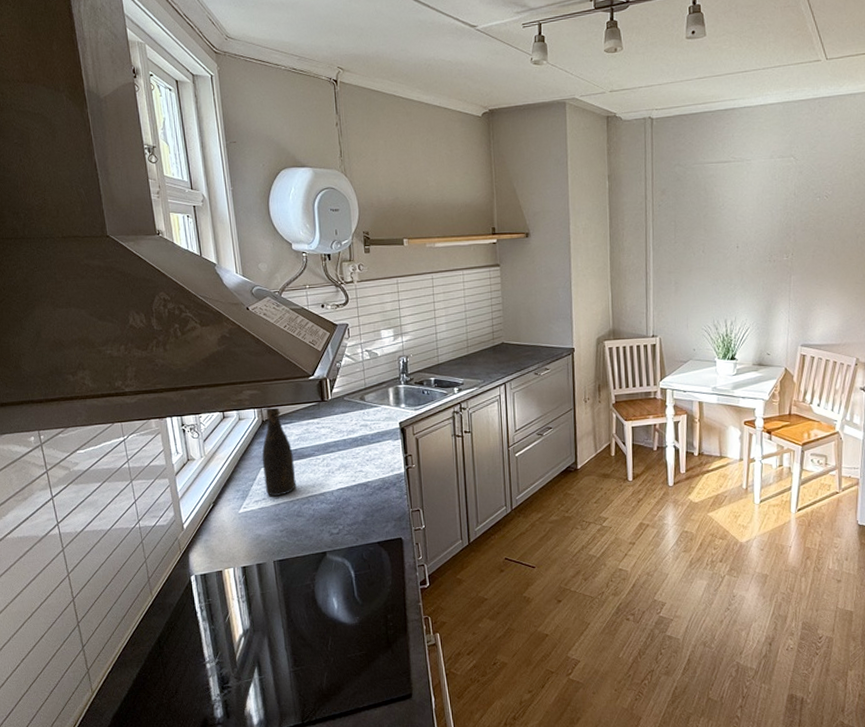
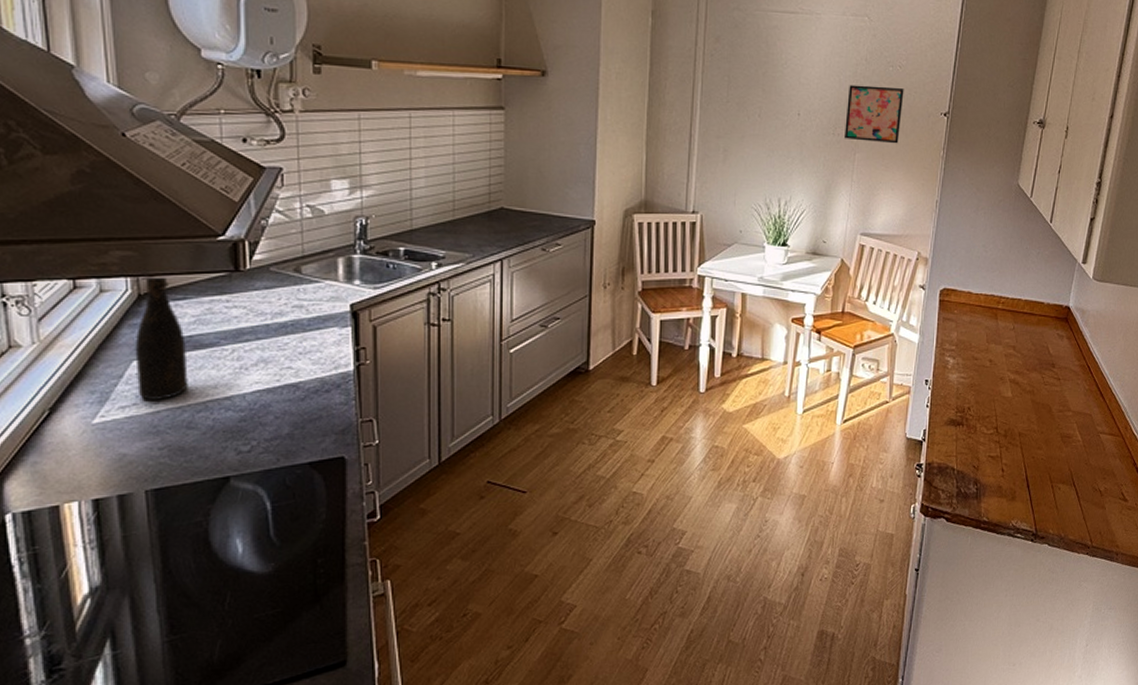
wall art: none [779,215,832,265] -> present [845,84,904,144]

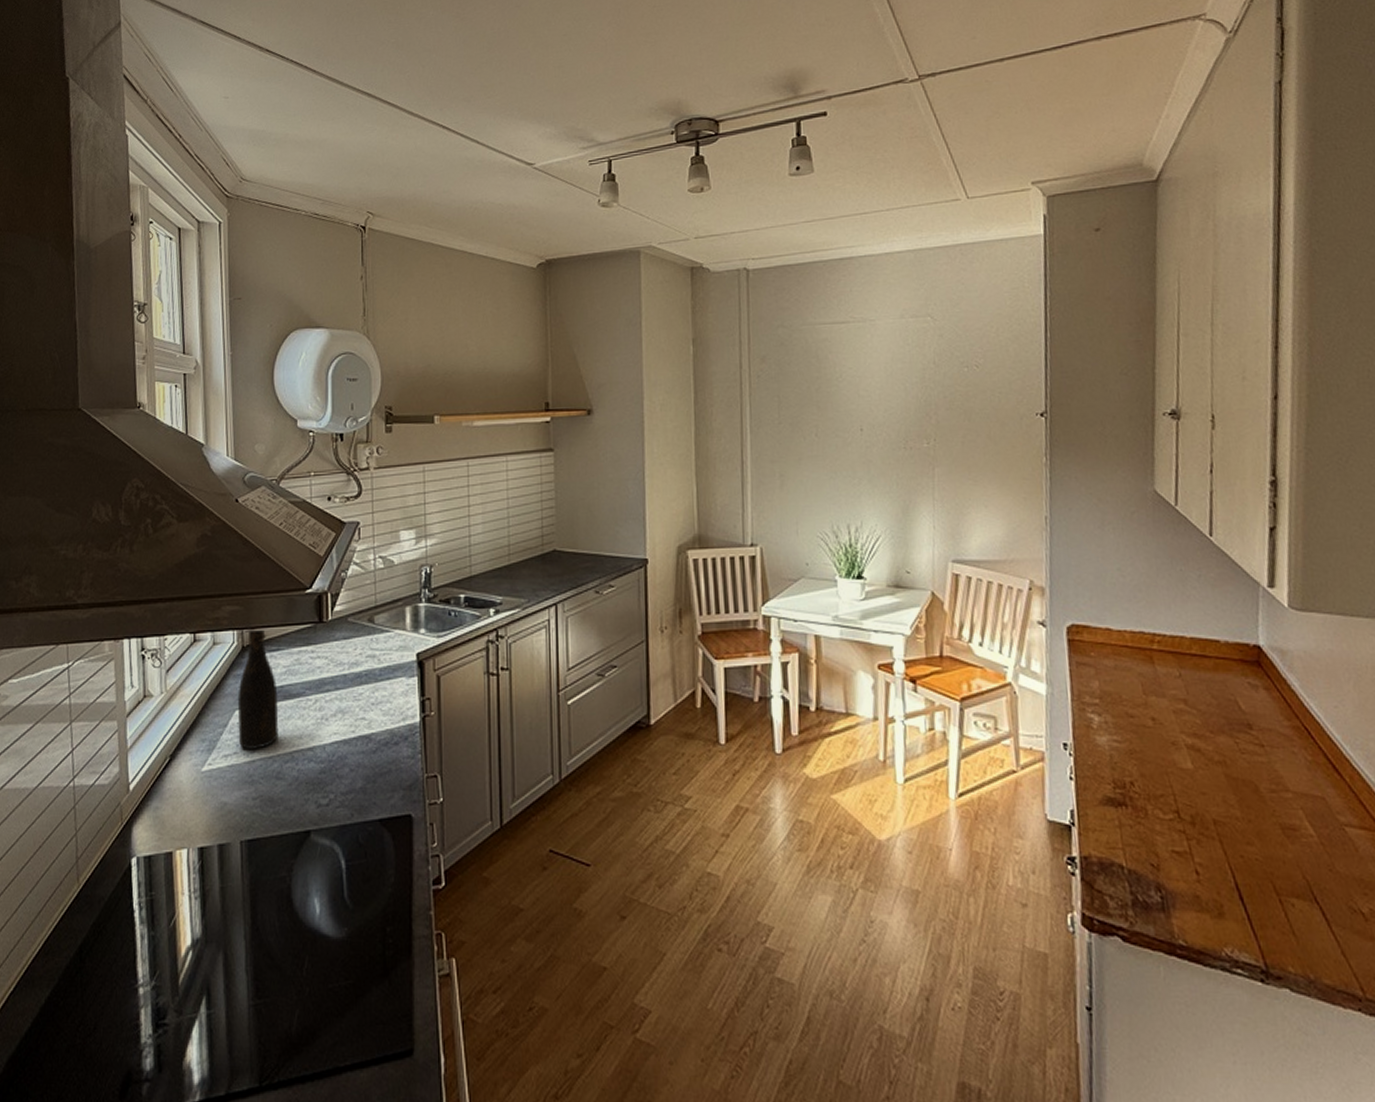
wall art: present [845,84,904,144] -> none [917,389,987,454]

